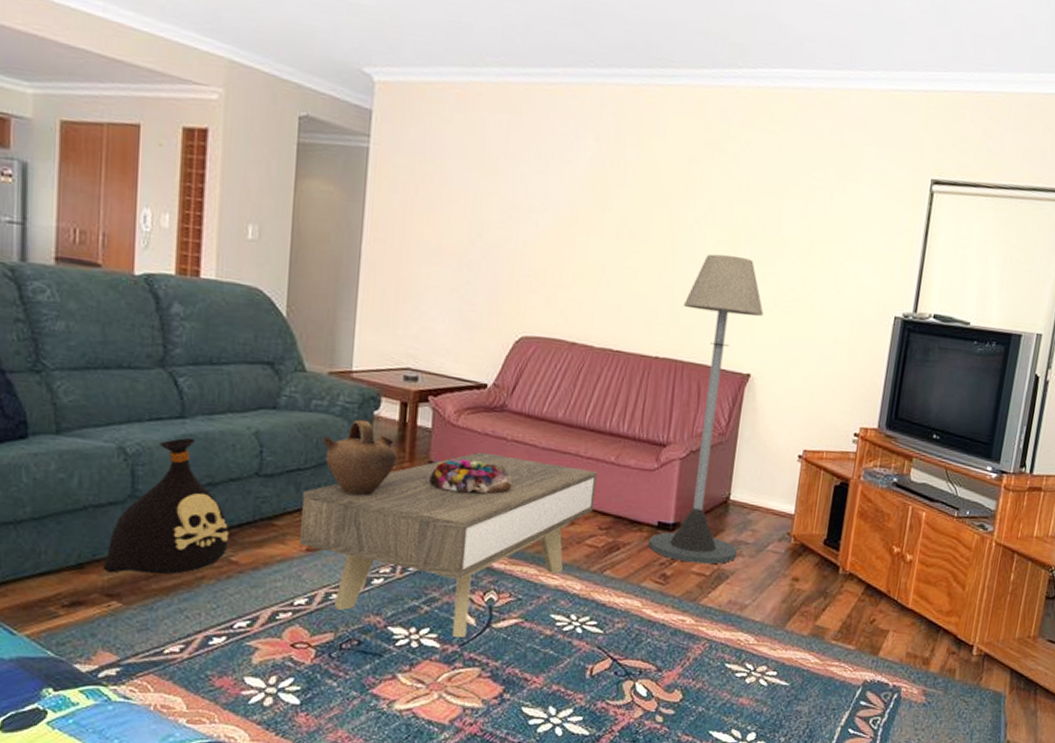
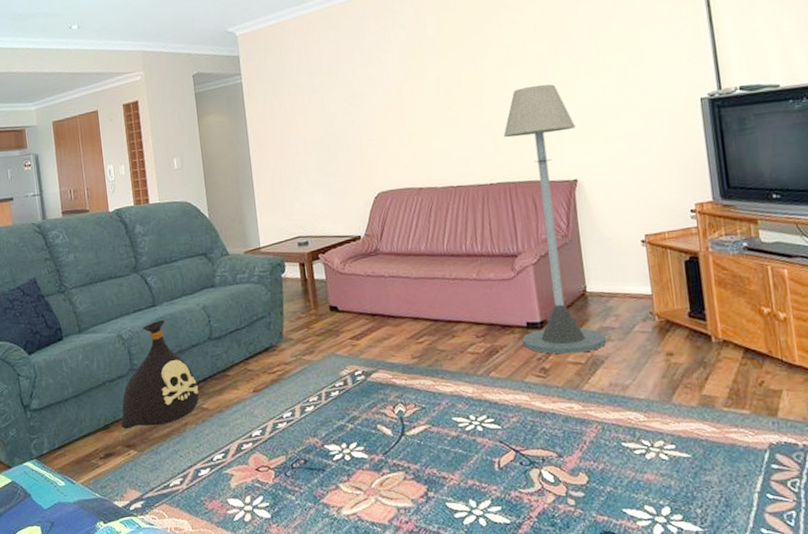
coffee table: present [298,451,598,637] -> none [242,288,468,447]
jug: present [323,419,397,497] -> none [249,282,305,343]
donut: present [429,459,512,494] -> none [332,298,397,327]

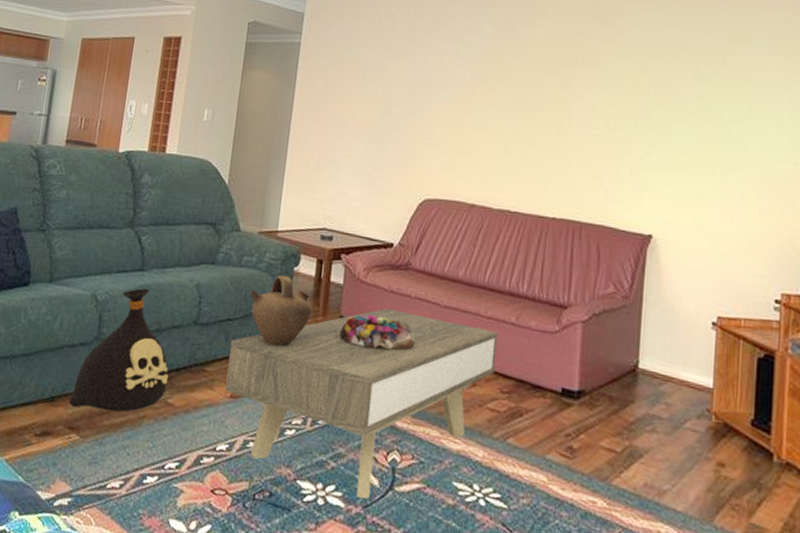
coffee table: none [242,288,468,447] -> present [224,308,498,499]
jug: none [249,282,305,343] -> present [250,274,312,348]
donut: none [332,298,397,327] -> present [340,314,416,350]
floor lamp: present [503,84,607,355] -> none [552,118,662,440]

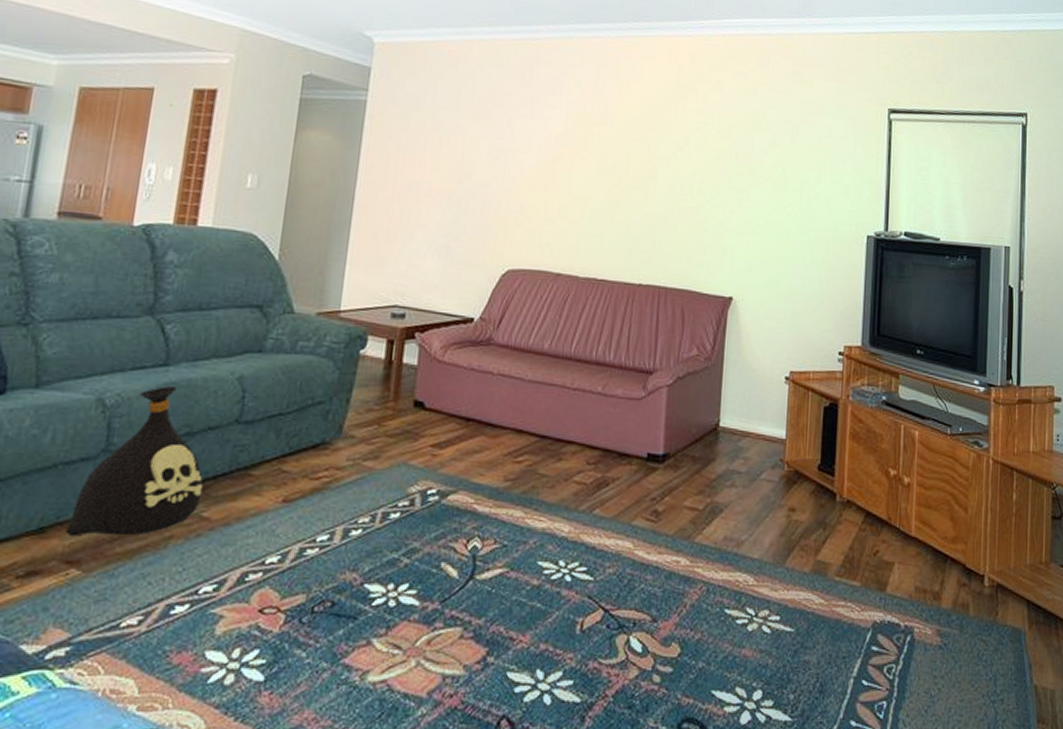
coffee table: present [224,308,498,499] -> none [275,387,585,592]
jug: present [250,274,312,348] -> none [306,359,381,440]
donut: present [340,314,416,350] -> none [413,396,498,432]

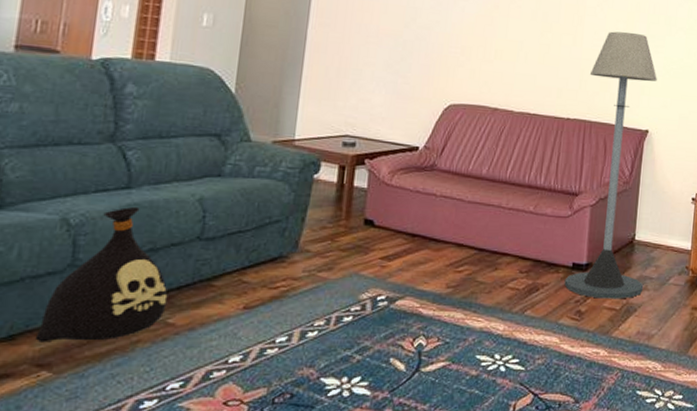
floor lamp: none [638,184,741,497] -> present [564,31,657,299]

